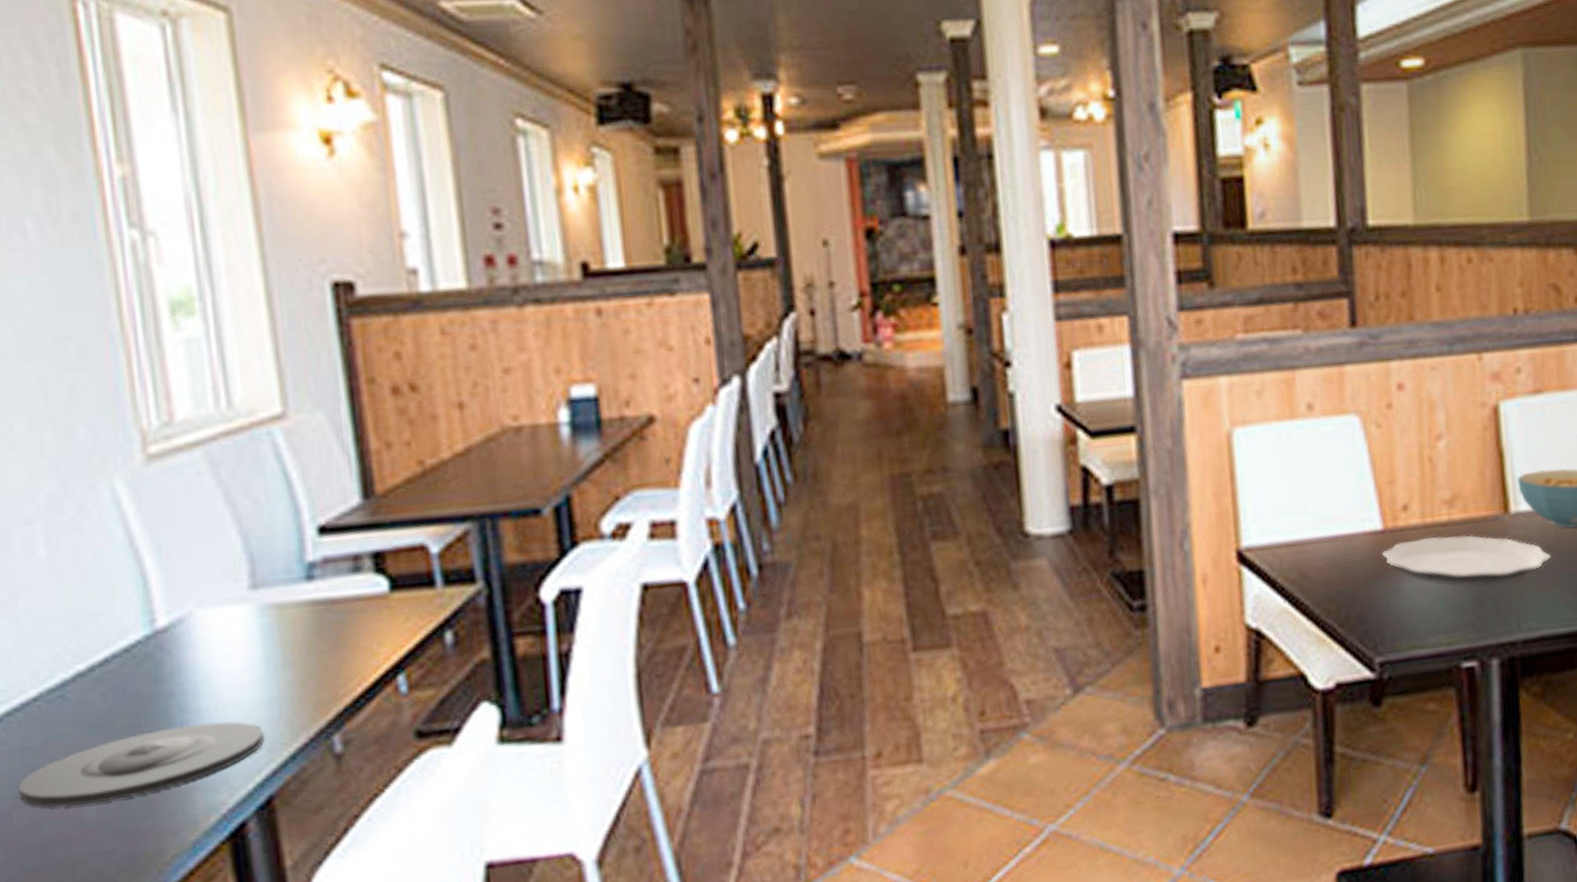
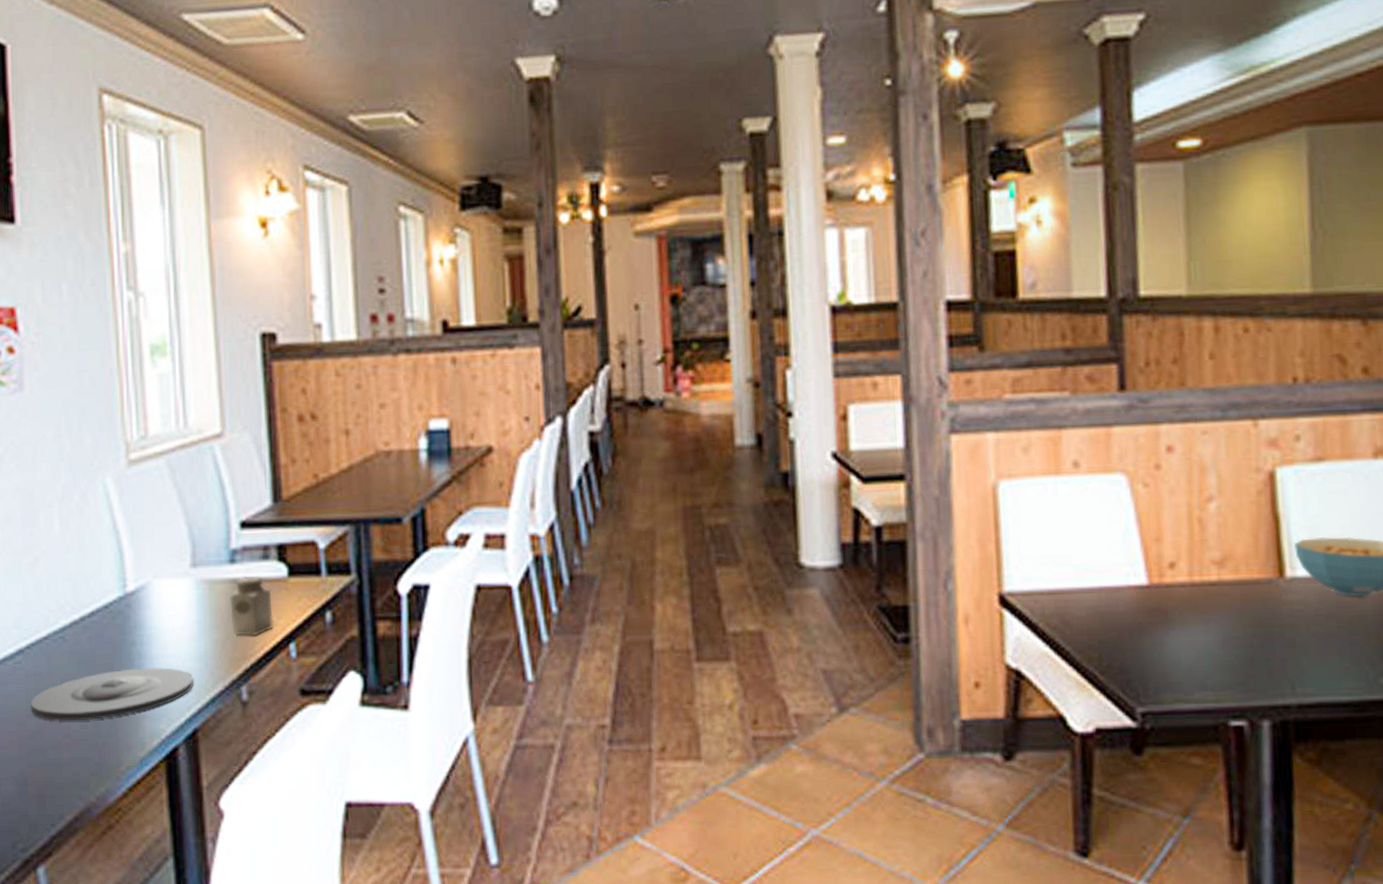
salt shaker: none [309,593,374,672] -> present [230,575,274,637]
plate: present [1381,535,1551,584] -> none [1146,596,1330,645]

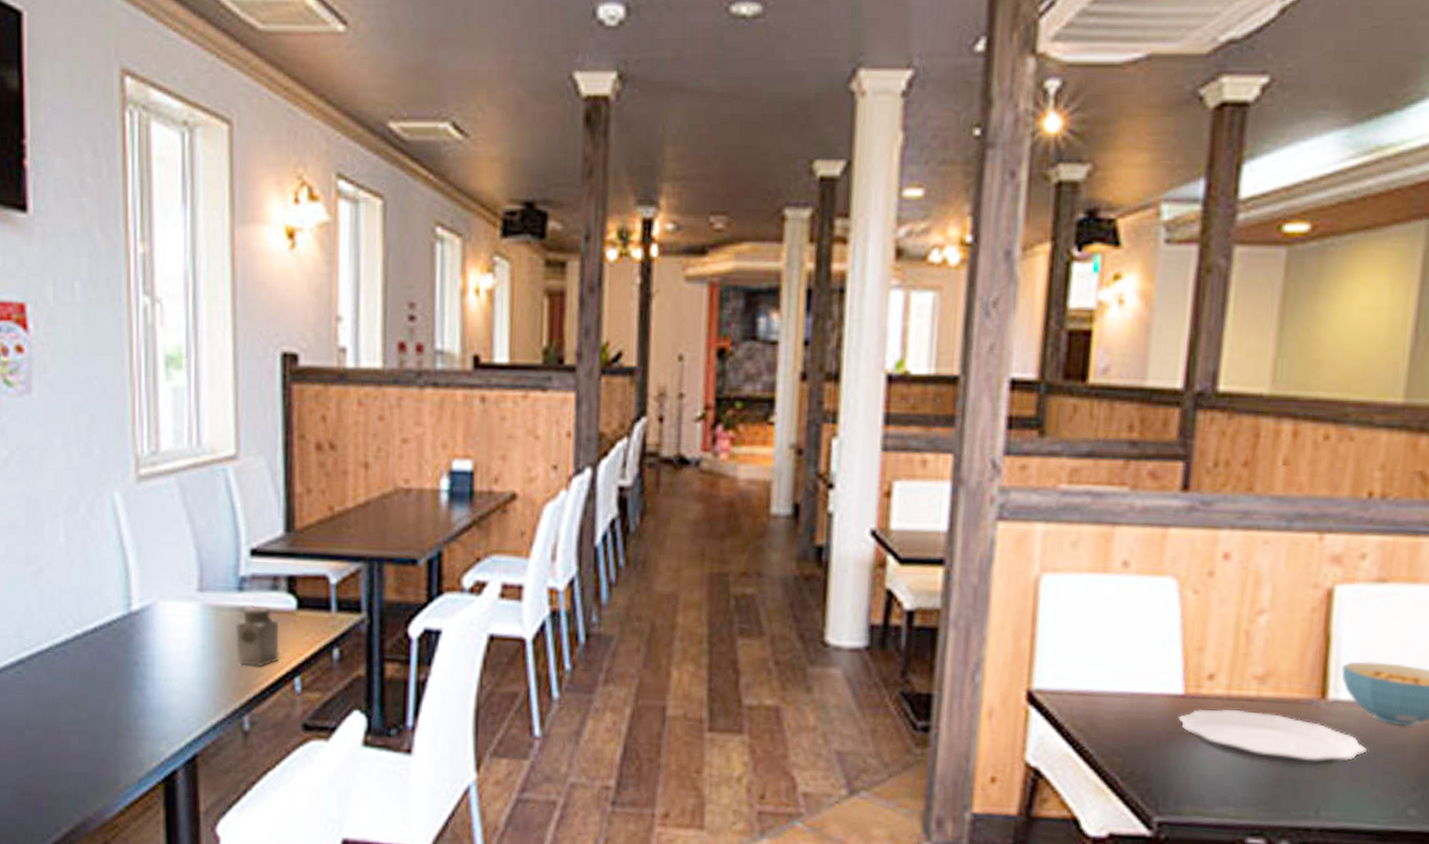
plate: present [30,667,193,722] -> none [30,688,195,737]
plate: none [1146,596,1330,645] -> present [1178,709,1367,767]

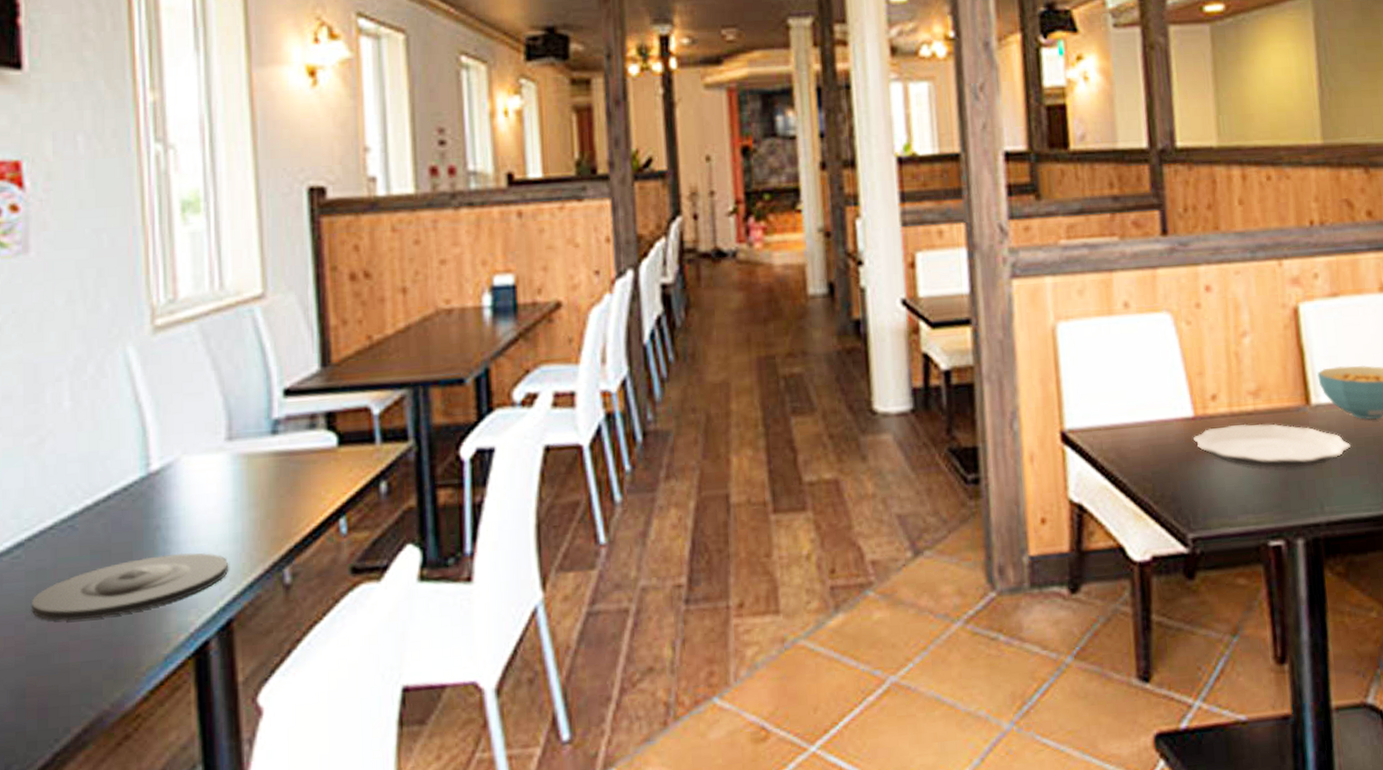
plate: none [30,688,195,737] -> present [31,552,228,622]
salt shaker: present [236,605,280,667] -> none [271,446,322,513]

